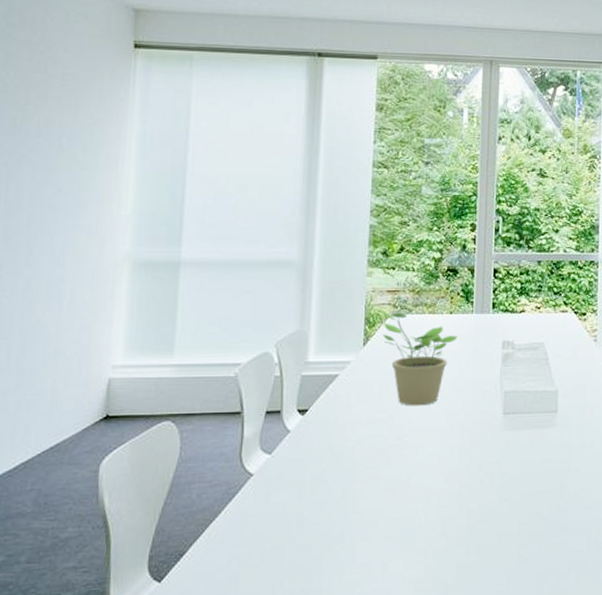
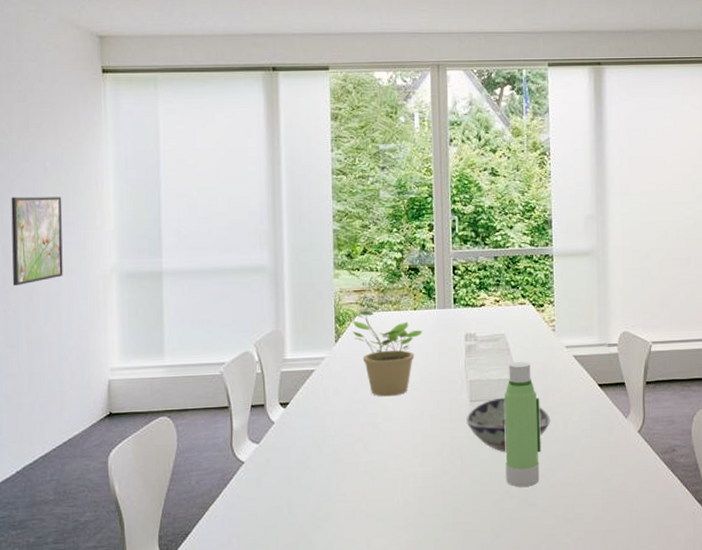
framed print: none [10,174,76,270] -> present [11,196,63,286]
decorative bowl: none [498,410,588,470] -> present [466,397,551,453]
water bottle: none [537,372,577,508] -> present [505,361,541,487]

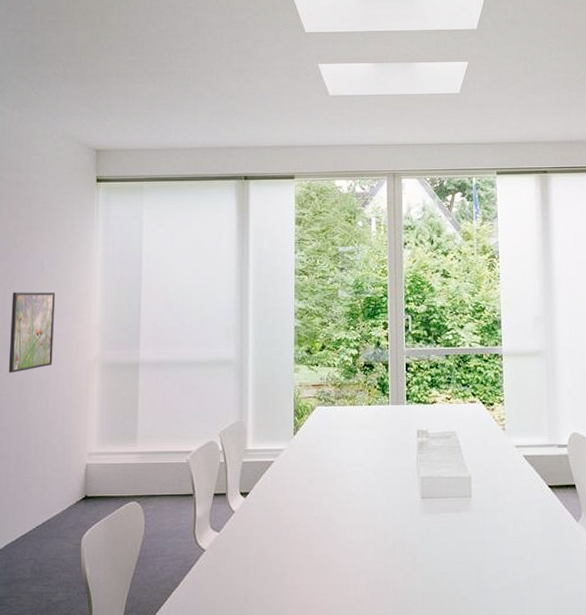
potted plant: present [344,308,422,397] -> none [303,401,376,490]
decorative bowl: present [466,397,551,453] -> none [418,495,502,552]
water bottle: present [505,361,541,487] -> none [455,459,492,589]

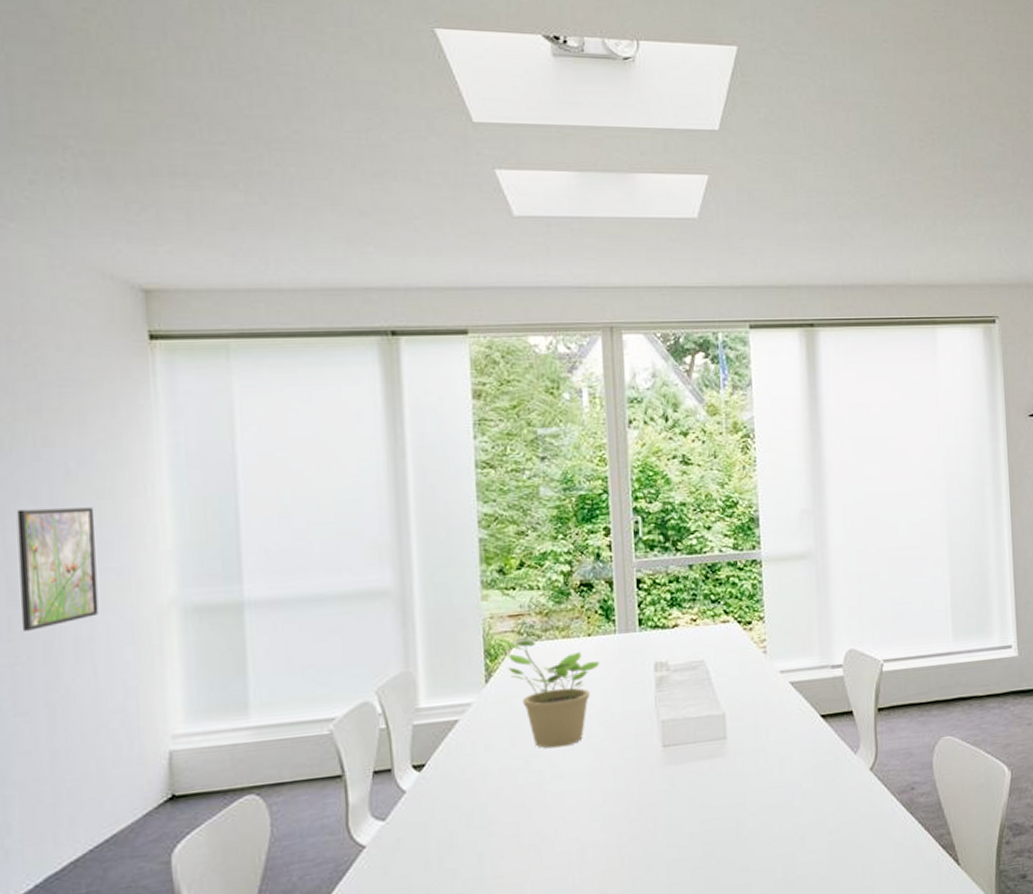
potted plant: none [303,401,376,490] -> present [496,638,599,749]

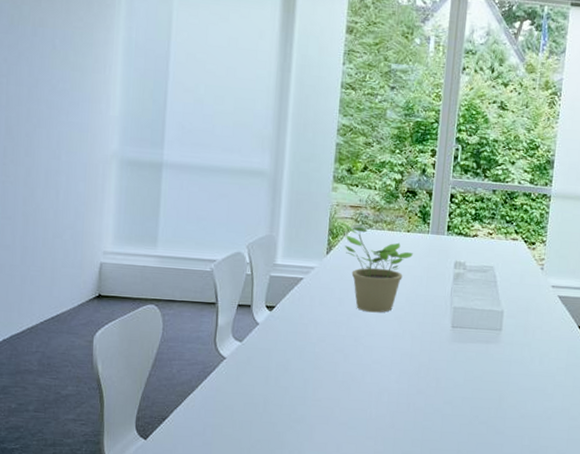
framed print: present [16,507,99,631] -> none [13,70,69,160]

